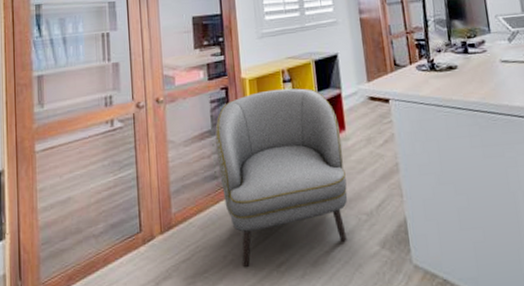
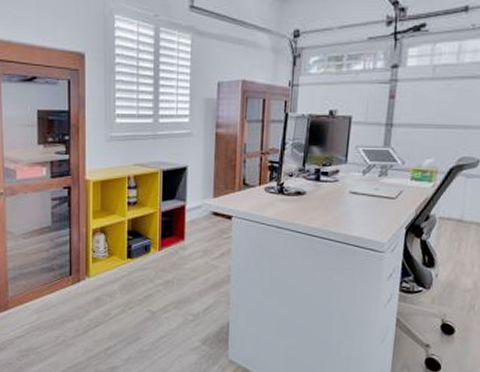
armchair: present [215,88,348,267] -> none [55,194,180,347]

